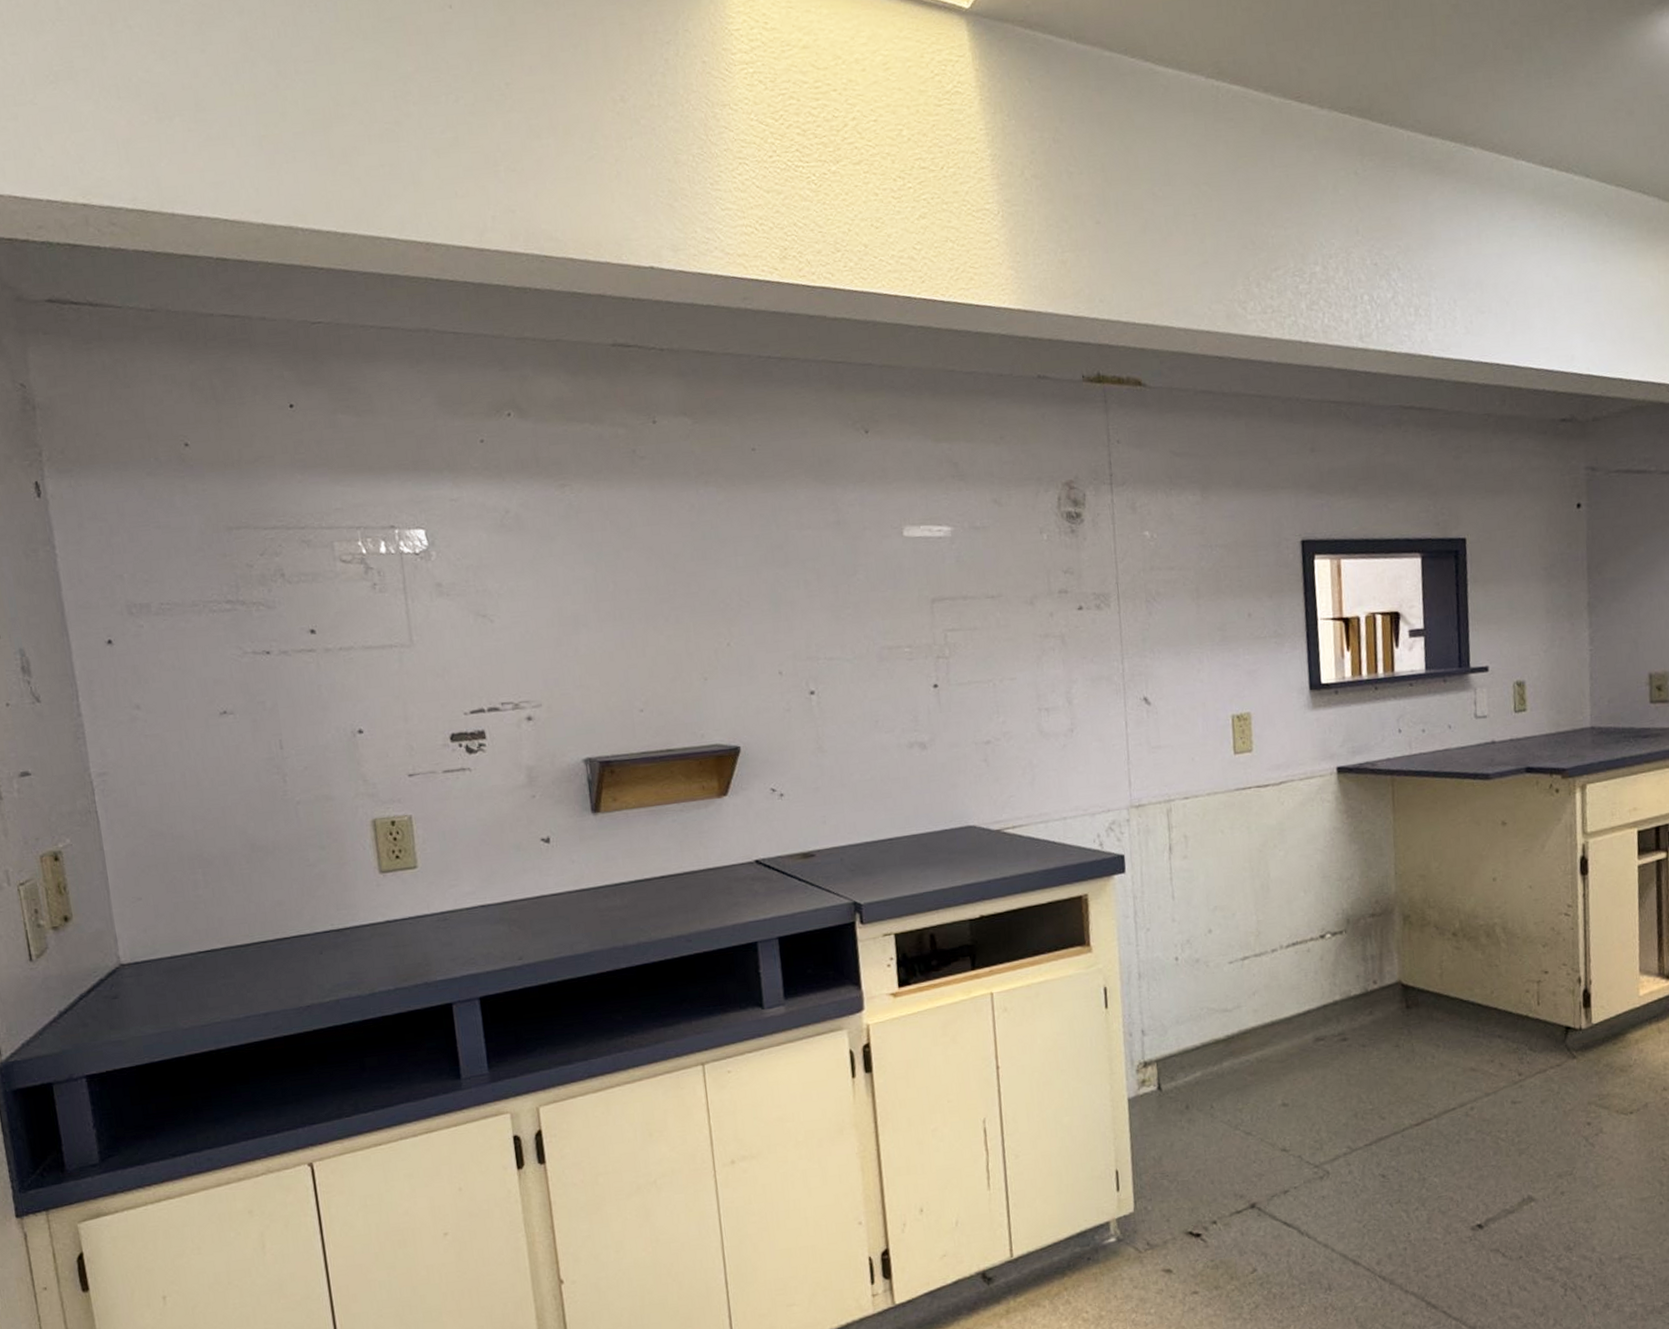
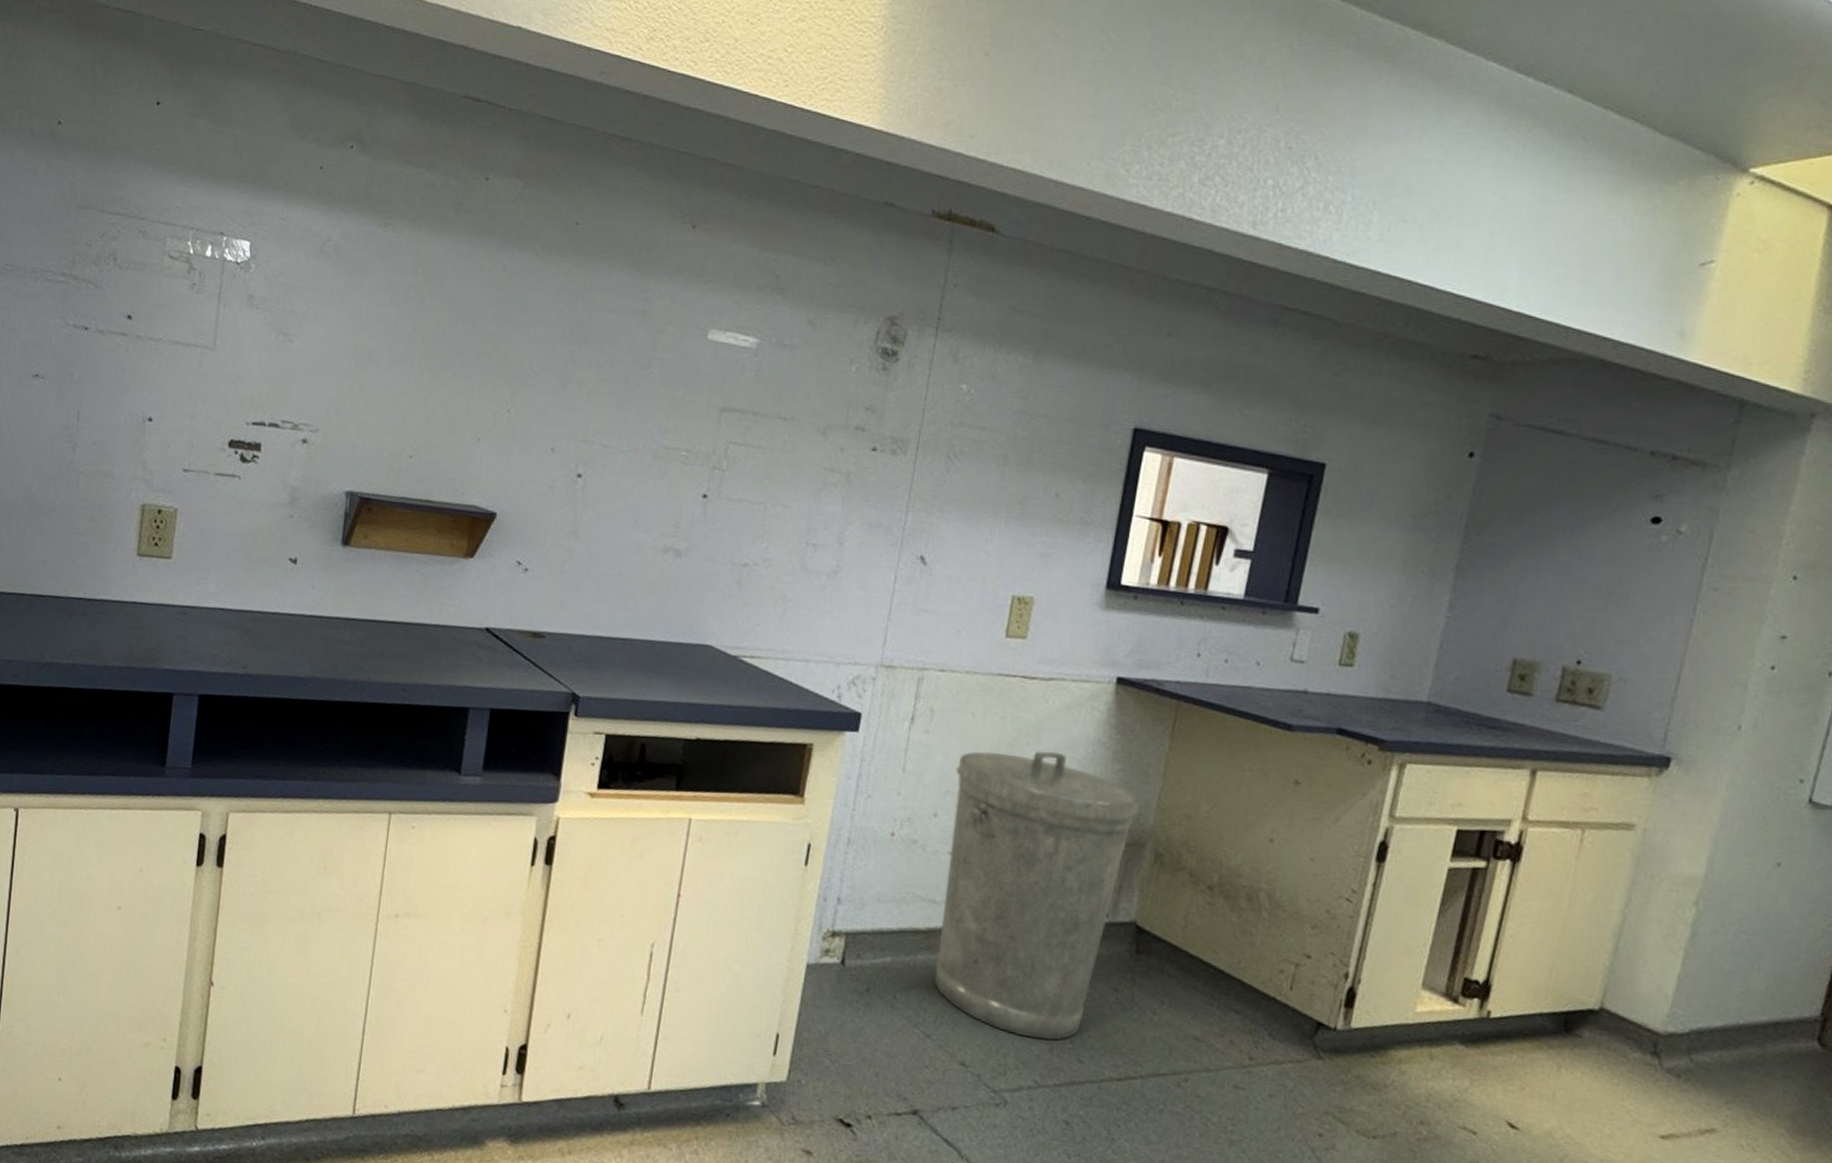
trash can: none [1218,846,1382,1111] -> present [934,751,1140,1040]

